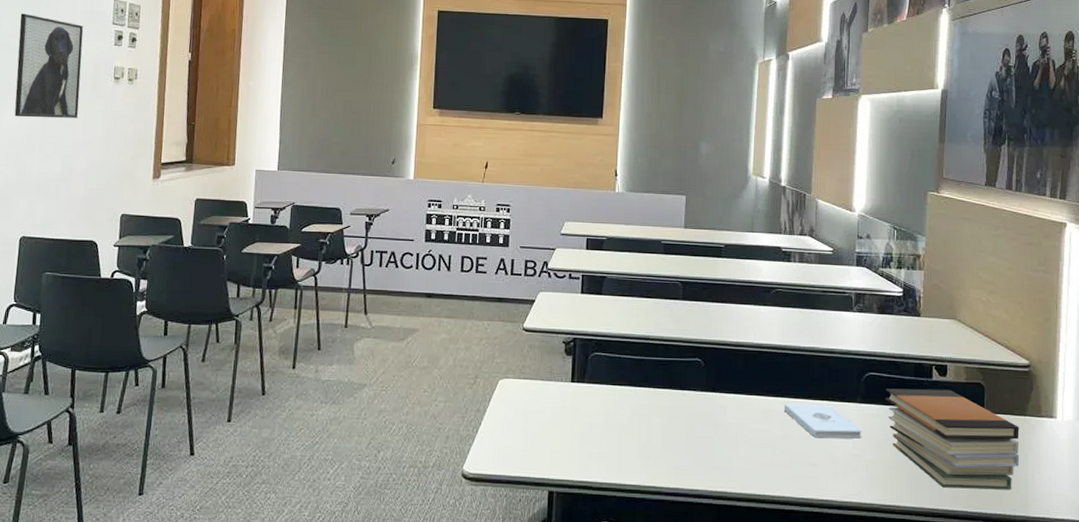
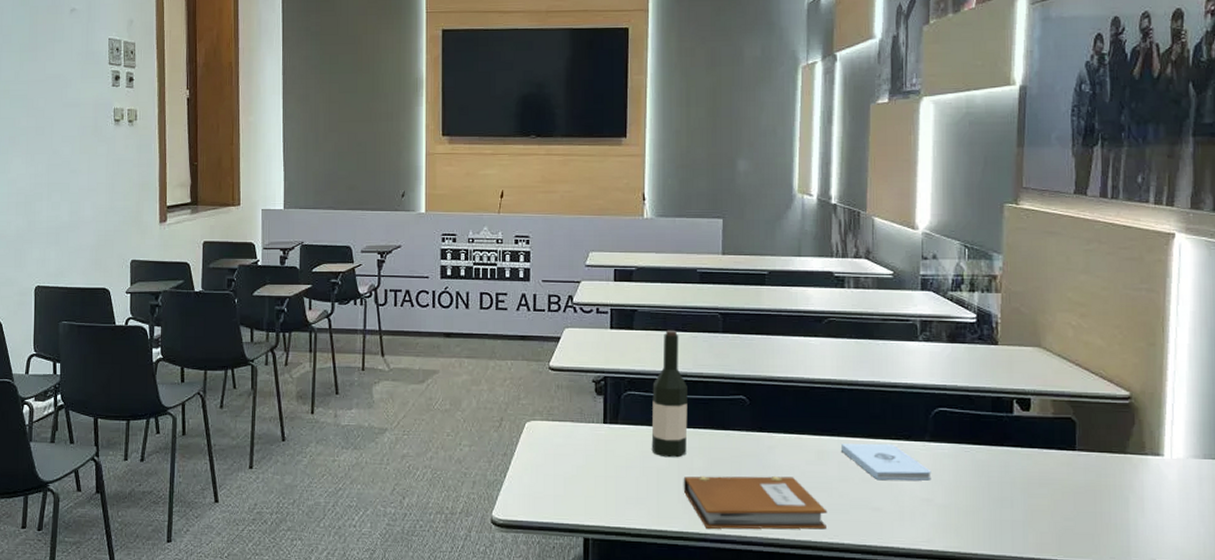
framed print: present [14,13,84,118] -> none [18,58,82,165]
wine bottle: none [614,296,649,416] -> present [651,330,688,458]
notebook: none [642,432,771,483] -> present [683,476,828,529]
book stack: present [885,388,1020,490] -> none [957,425,1119,537]

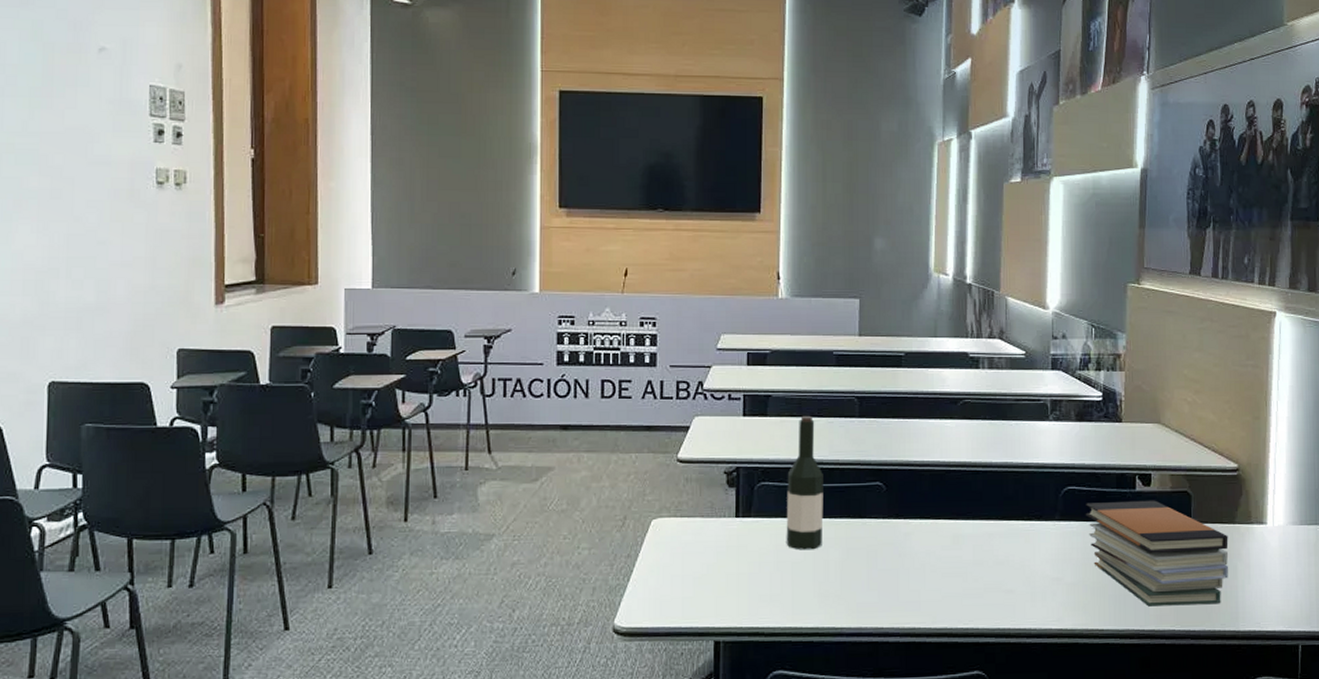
notebook: present [683,476,828,529] -> none [818,563,963,622]
notepad: present [840,443,932,481] -> none [975,524,1061,562]
book stack: none [957,425,1119,537] -> present [1085,500,1229,607]

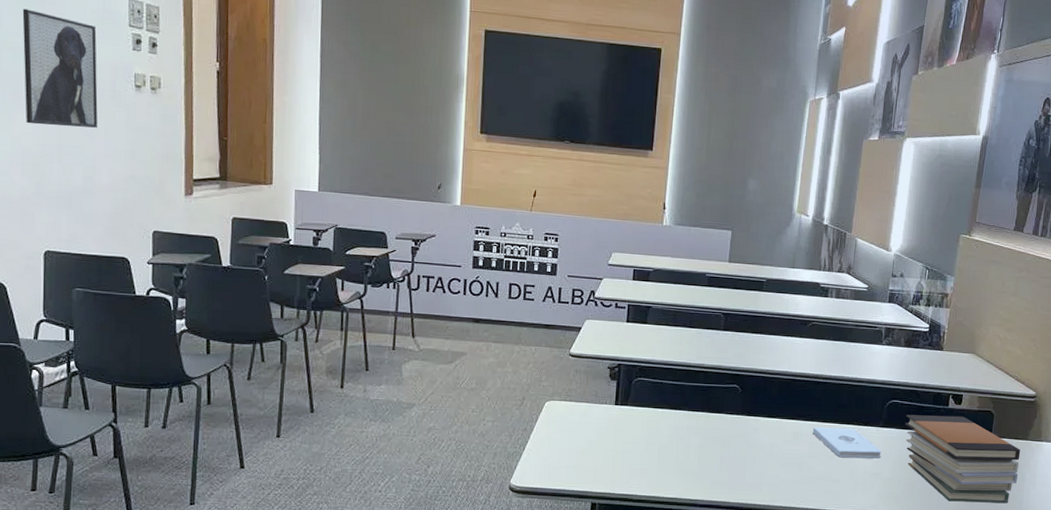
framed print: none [27,105,113,235] -> present [22,8,98,128]
wine bottle: present [786,415,824,550] -> none [655,325,690,436]
notepad: none [975,524,1061,562] -> present [812,427,882,459]

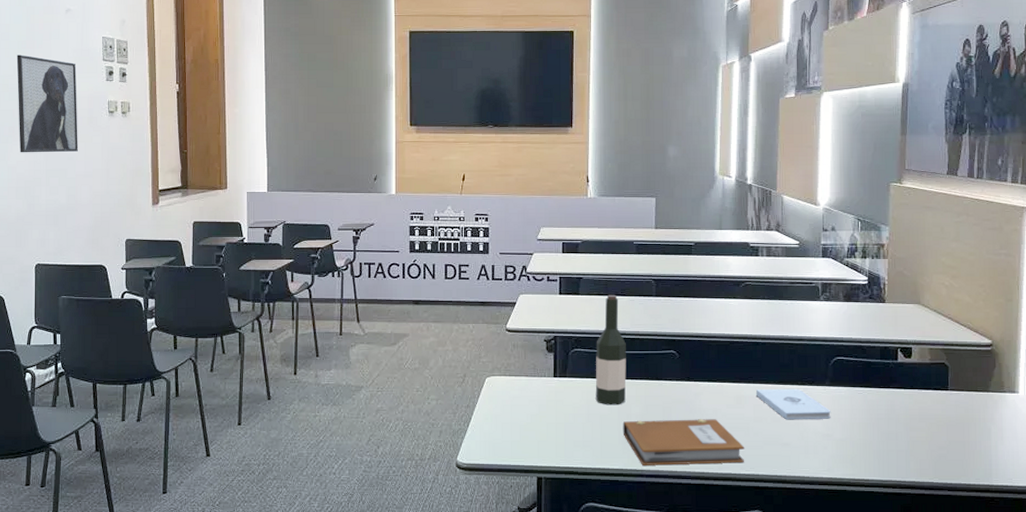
wine bottle: none [655,325,690,436] -> present [595,294,626,405]
notebook: none [680,451,797,497] -> present [622,419,745,465]
book stack: present [904,414,1021,504] -> none [852,370,983,461]

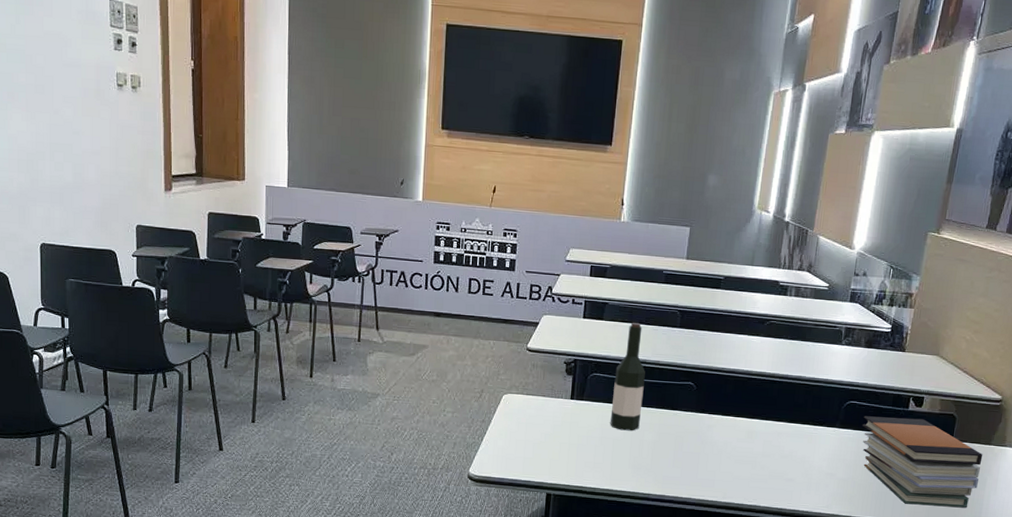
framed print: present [16,54,78,153] -> none [14,11,84,126]
notebook: present [622,419,745,465] -> none [633,447,750,494]
notepad: present [755,388,831,420] -> none [767,426,837,459]
book stack: none [852,370,983,461] -> present [862,416,983,508]

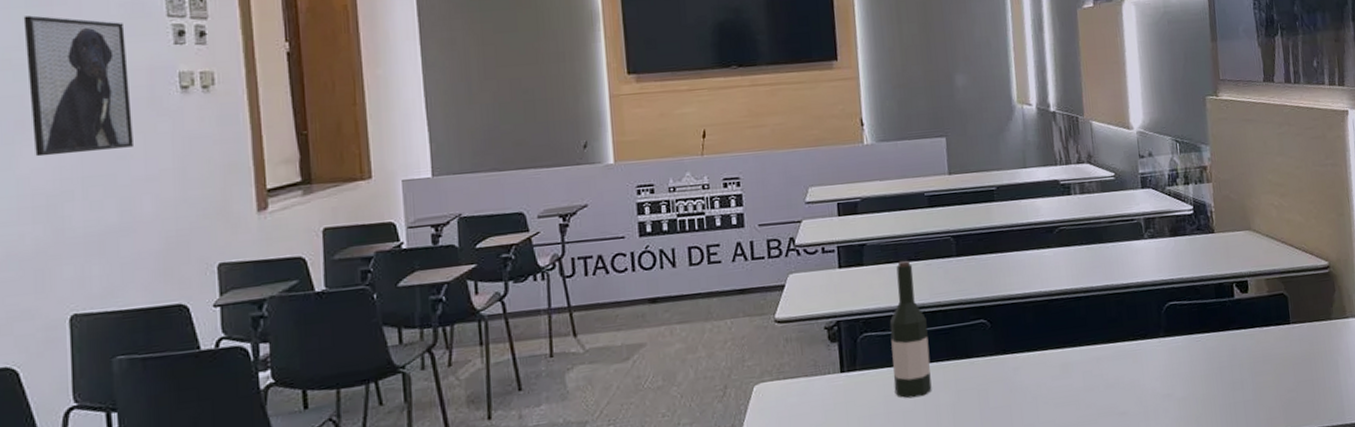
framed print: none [14,11,84,126] -> present [23,15,133,157]
book stack: present [862,416,983,508] -> none [1188,305,1331,412]

